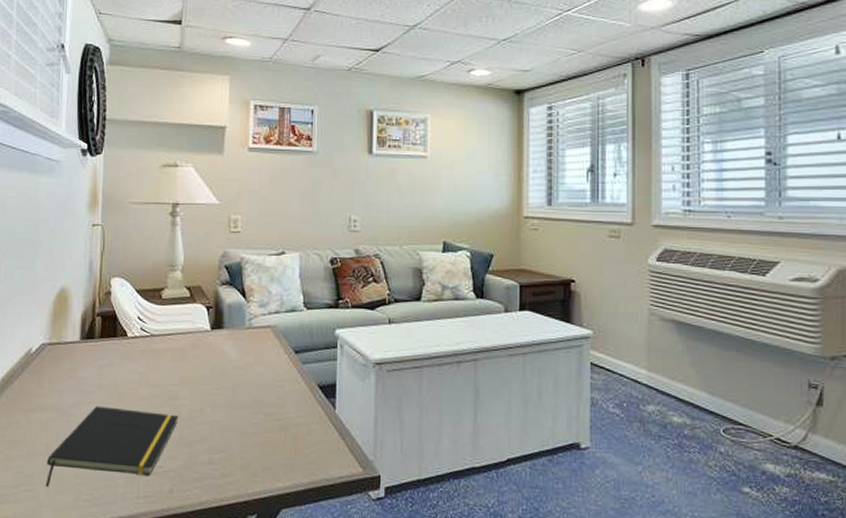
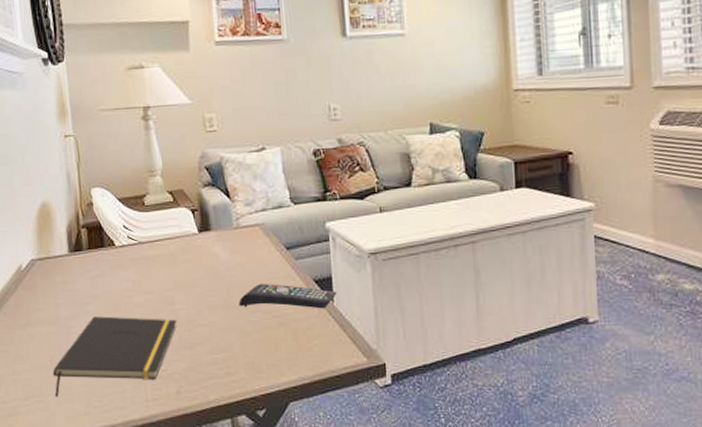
remote control: none [242,386,339,416] -> present [238,284,337,309]

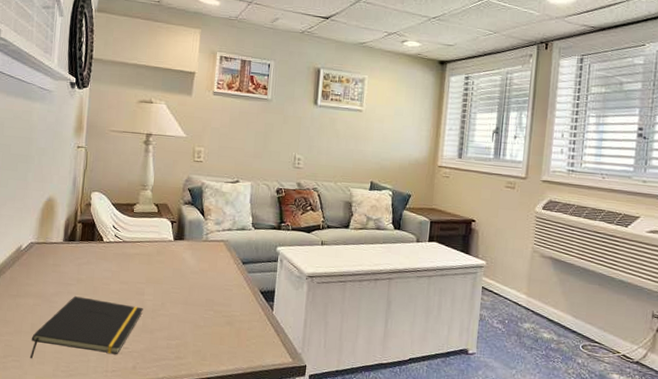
remote control: present [238,284,337,309] -> none [196,288,277,315]

